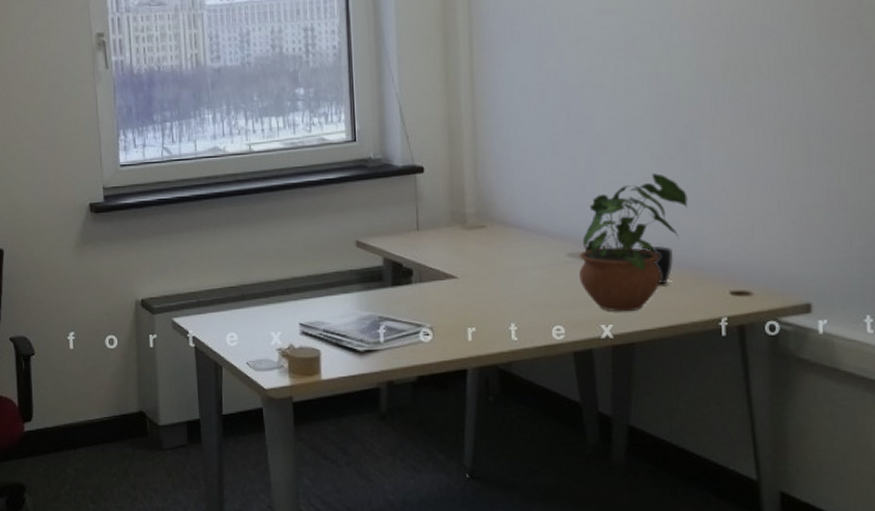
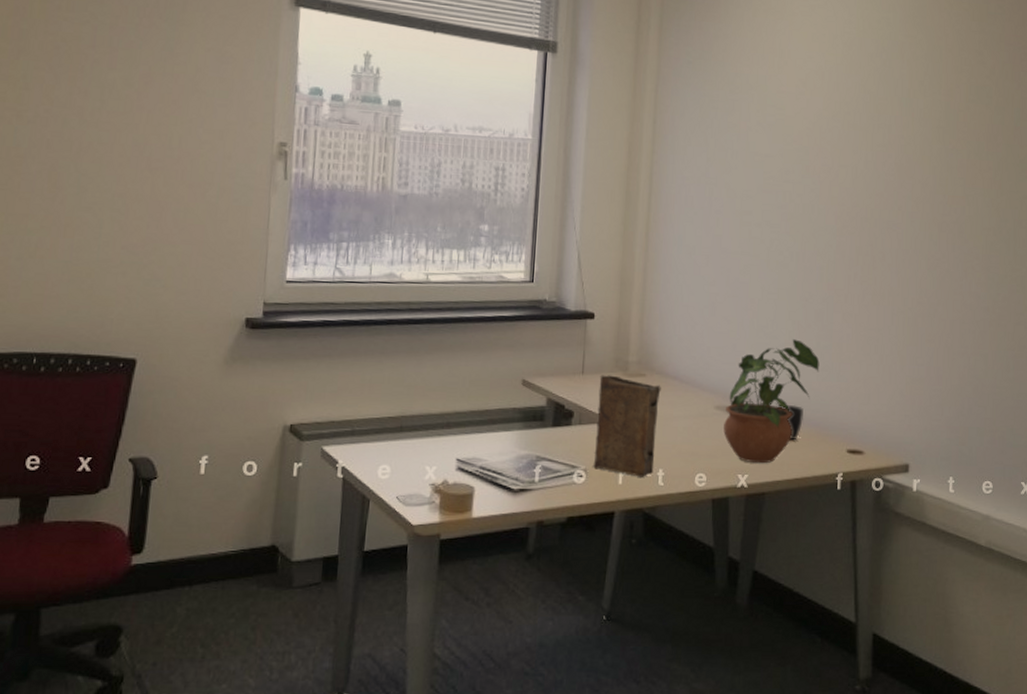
book: none [436,229,506,334] -> present [593,375,661,479]

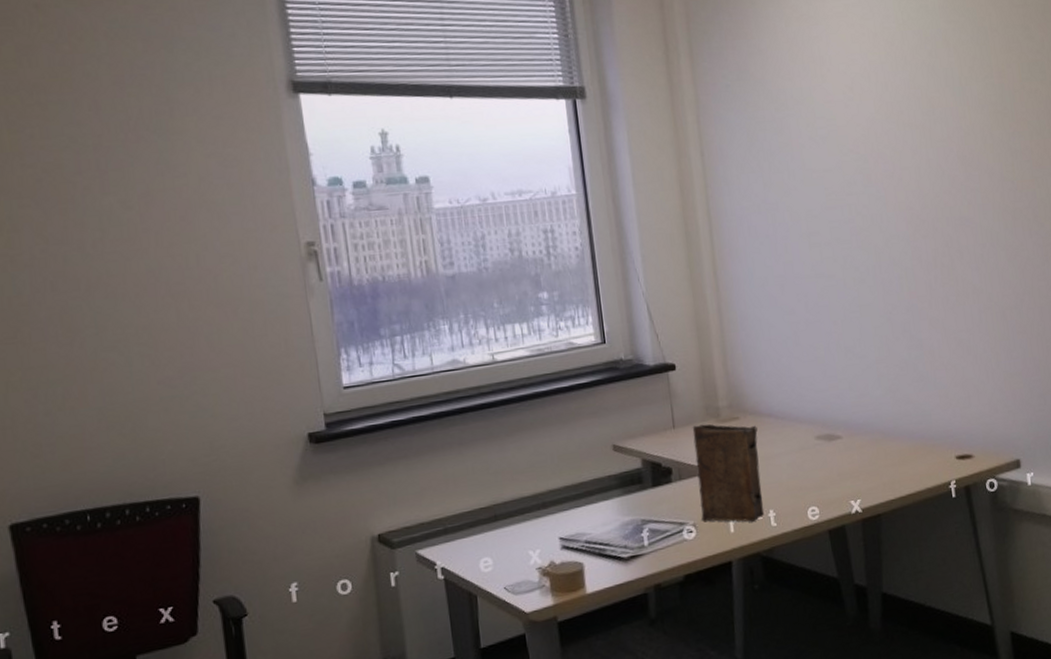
potted plant: present [723,339,820,464] -> none [825,354,915,487]
mug: present [777,405,804,441] -> none [878,421,907,457]

